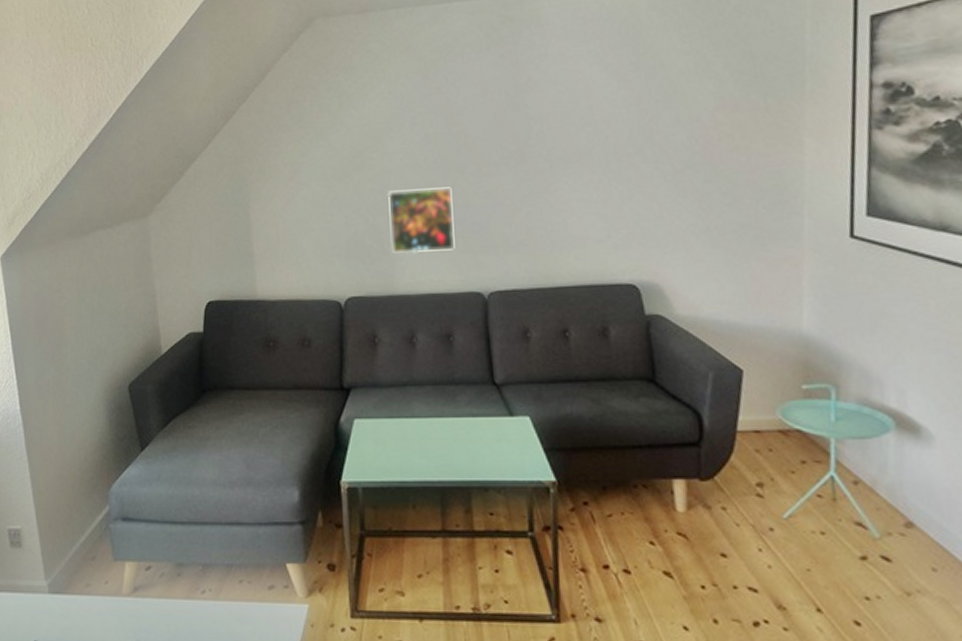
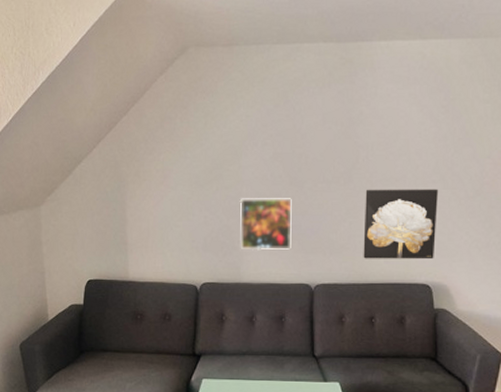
wall art: none [543,163,639,257] -> present [363,189,438,260]

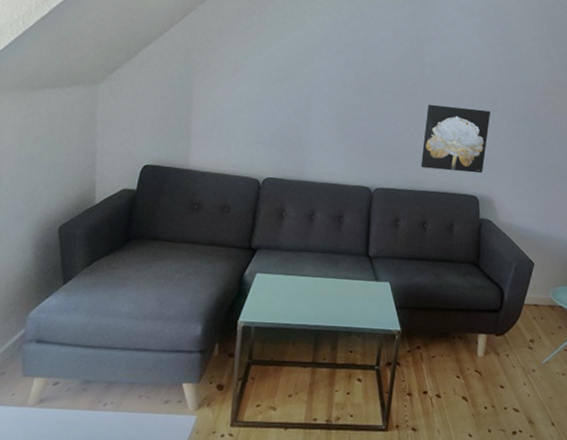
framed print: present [239,198,292,251] -> none [306,99,360,153]

